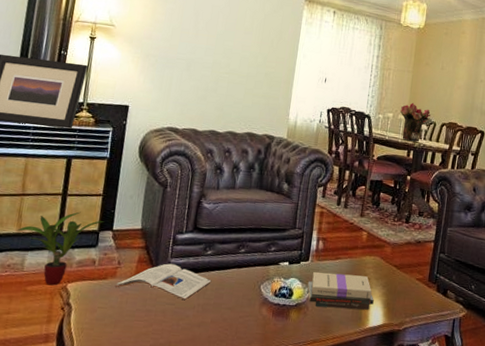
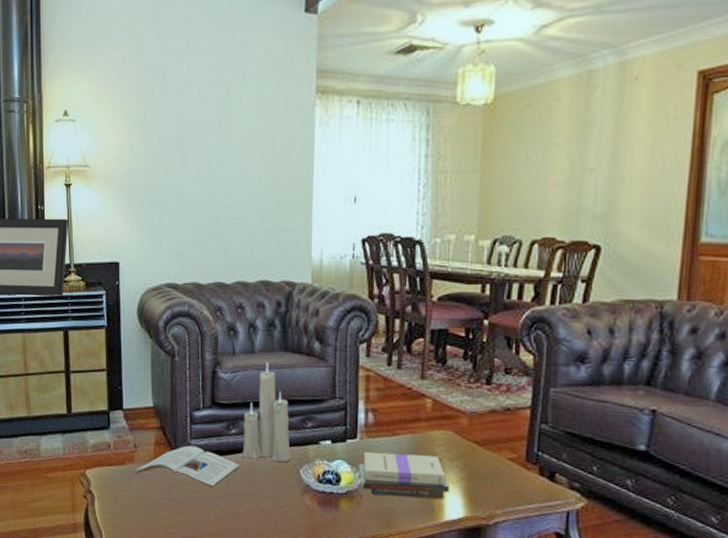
potted plant: present [18,212,105,286] -> none [28,390,113,472]
candle: none [214,197,258,279] -> present [242,362,292,462]
bouquet: present [400,102,431,142] -> none [465,215,513,271]

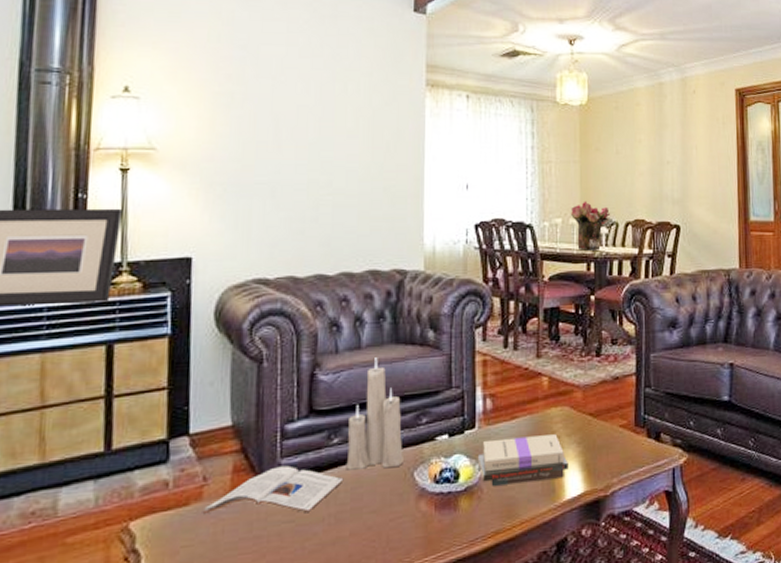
bouquet: none [465,215,513,271] -> present [570,201,610,251]

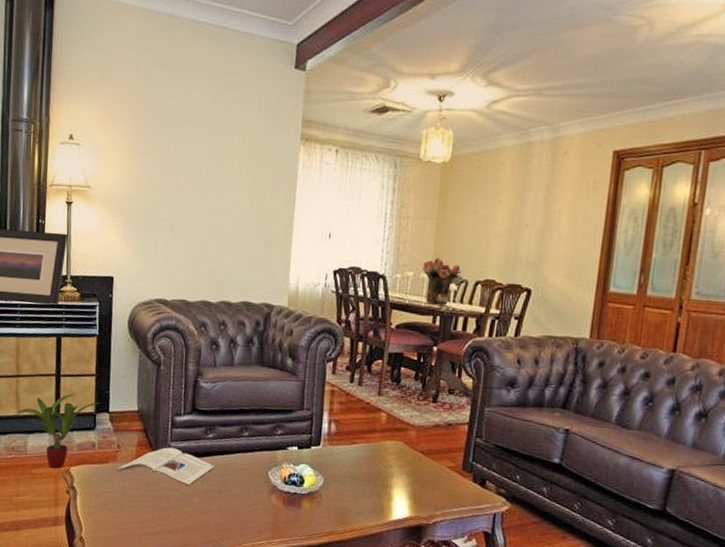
potted plant: none [41,417,176,530] -> present [17,393,100,469]
candle: present [346,357,405,470] -> none [217,375,262,465]
books: present [477,434,569,486] -> none [319,457,398,501]

